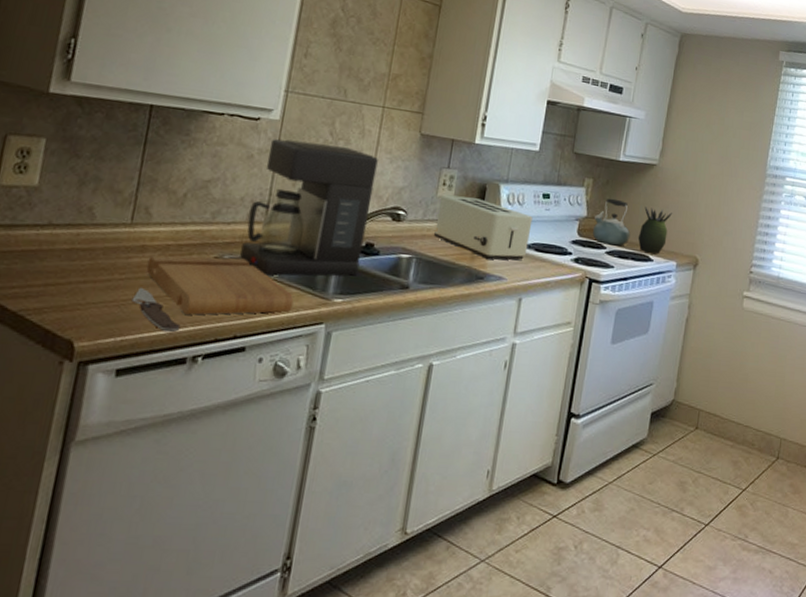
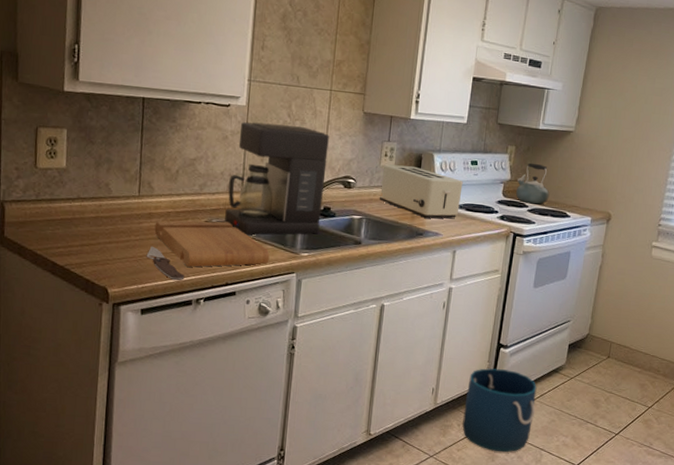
bucket: none [522,443,614,553] -> present [462,368,537,453]
succulent plant: present [637,207,673,255] -> none [556,169,588,211]

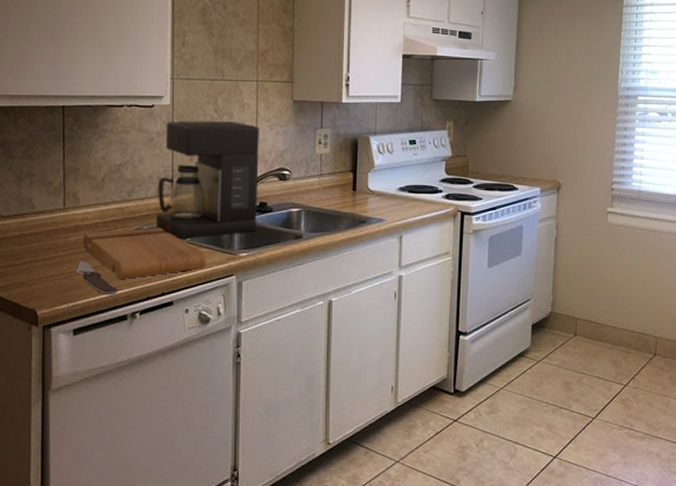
toaster: present [378,164,463,219] -> none [315,151,403,204]
bucket: present [462,368,537,453] -> none [427,359,503,450]
kettle: present [515,162,550,205] -> none [458,137,494,179]

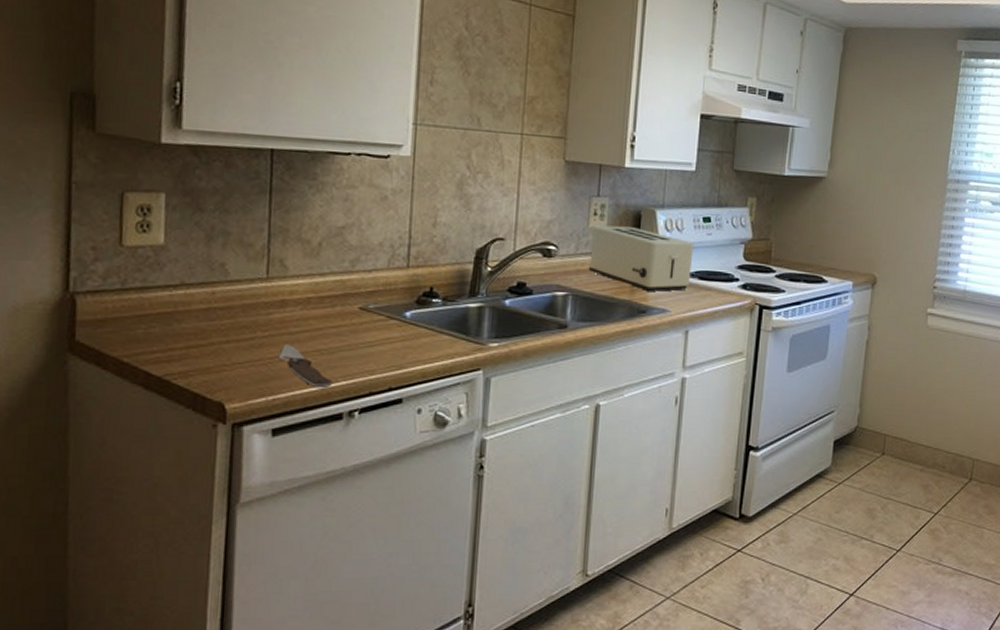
cutting board: present [82,227,206,279] -> none [289,306,447,369]
coffee maker: present [156,121,259,240] -> none [386,177,522,324]
toaster: none [315,151,403,204] -> present [587,225,694,291]

